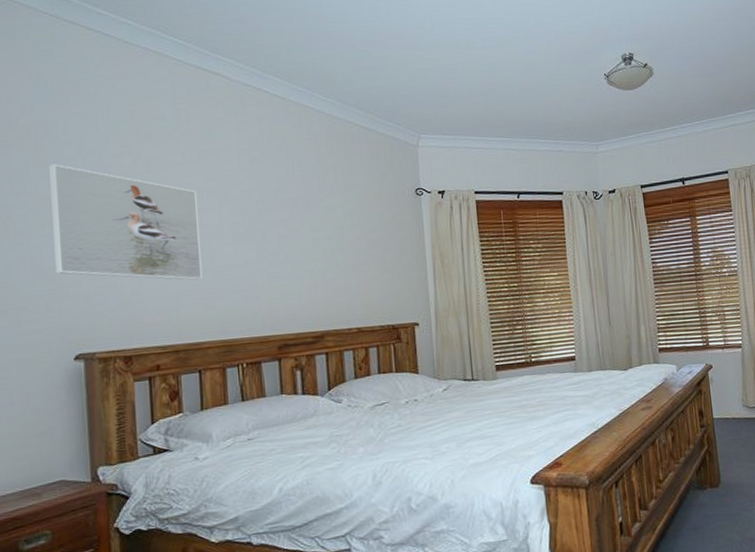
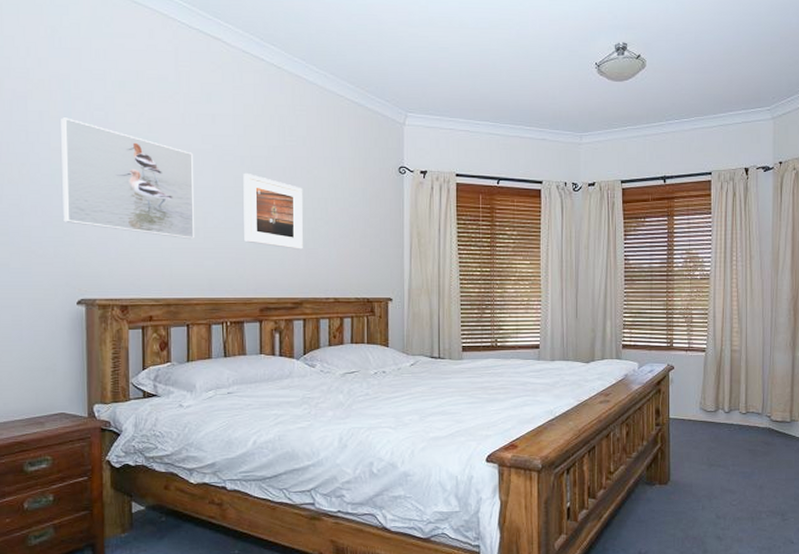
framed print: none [252,207,320,281] -> present [243,174,304,249]

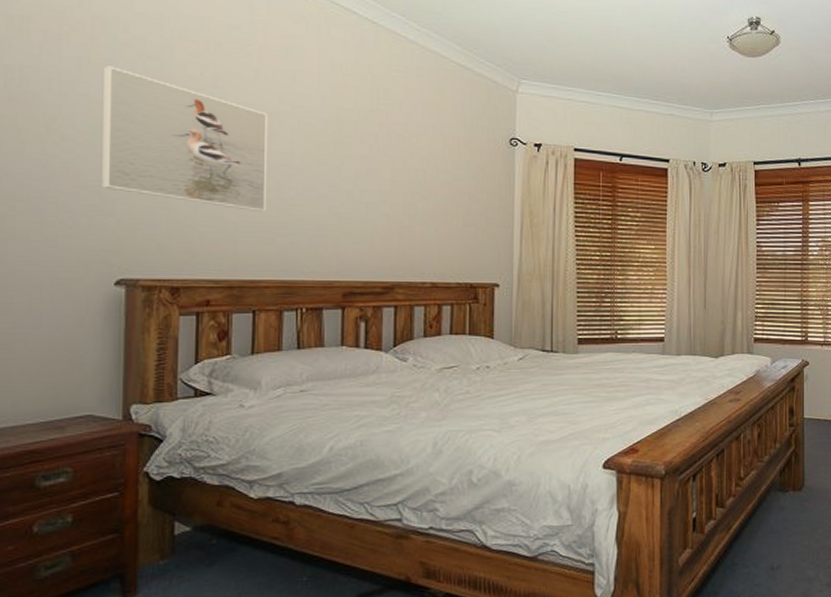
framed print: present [243,174,304,249] -> none [326,139,399,227]

